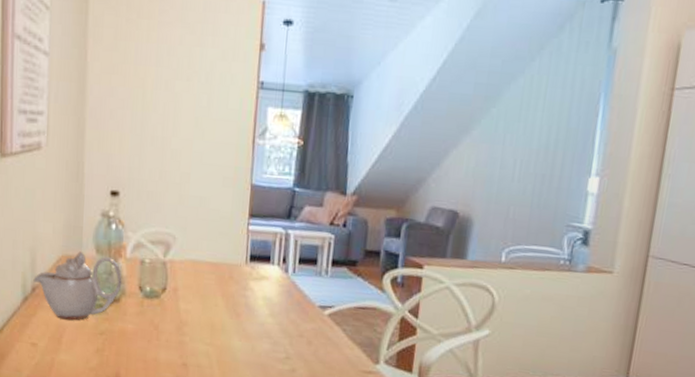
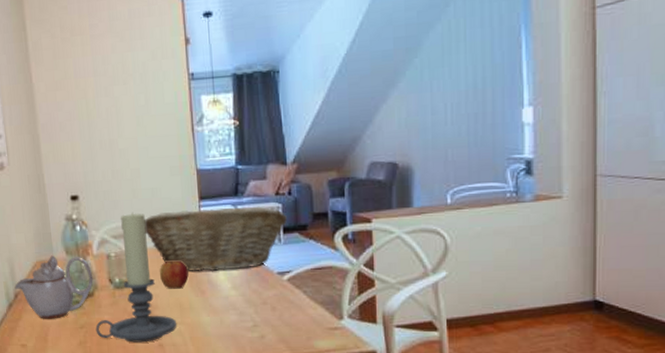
candle holder: none [116,218,206,359] -> present [95,212,177,343]
fruit basket: none [186,224,338,297] -> present [144,206,287,272]
apple: none [194,276,226,308] -> present [159,260,189,289]

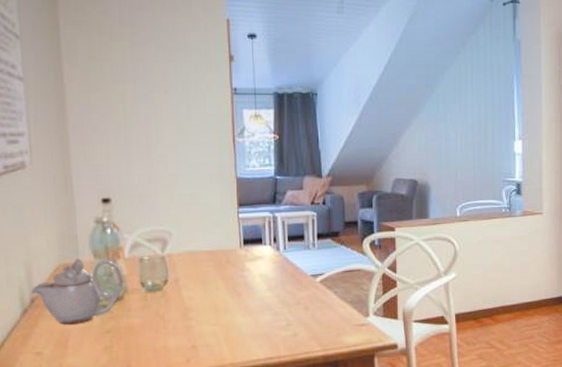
candle holder: present [95,212,177,343] -> none [123,216,212,345]
fruit basket: present [144,206,287,272] -> none [181,214,321,275]
apple: present [159,260,189,289] -> none [195,264,225,292]

